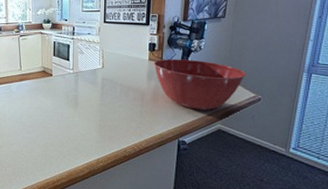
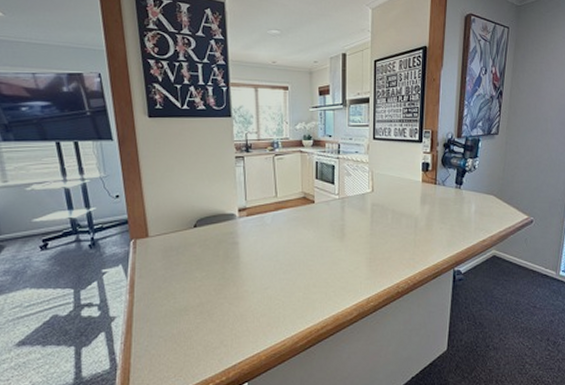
mixing bowl: present [153,59,247,110] -> none [427,180,520,236]

